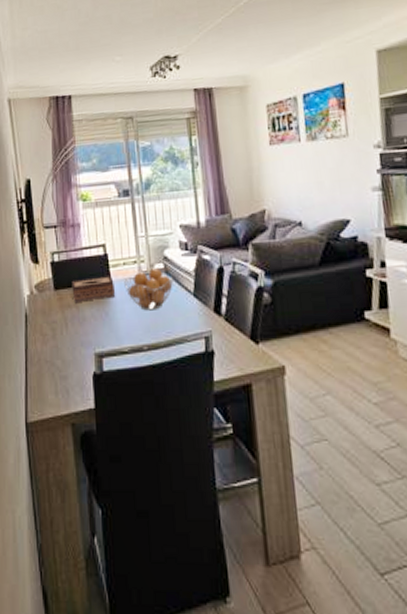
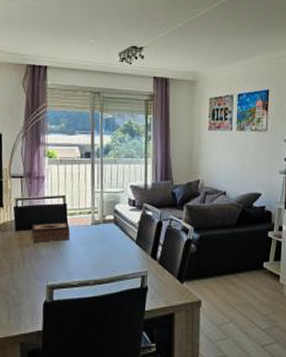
fruit basket: present [124,268,174,311] -> none [78,219,121,253]

